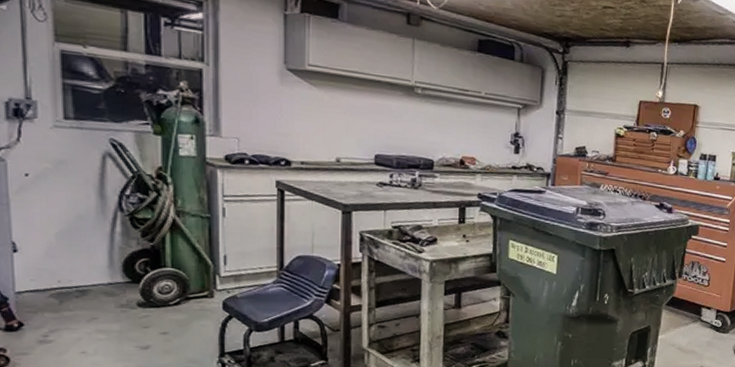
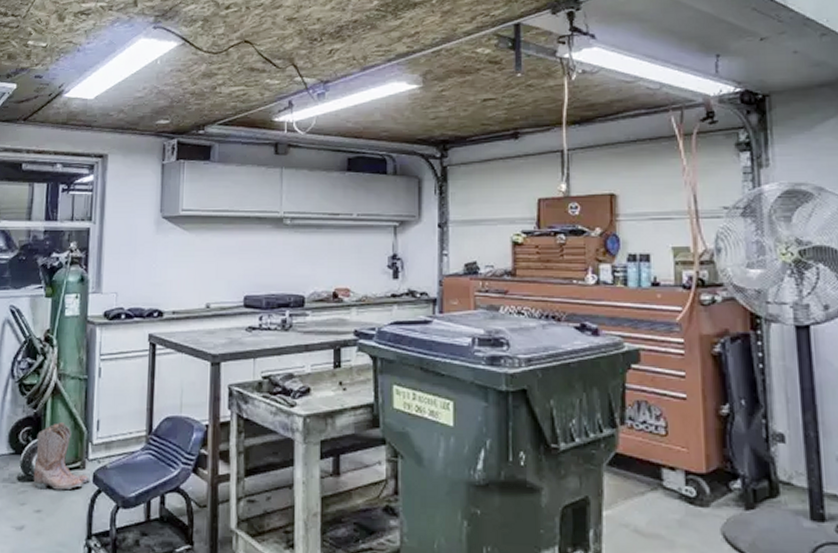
boots: none [155,255,220,316] -> present [33,421,90,490]

